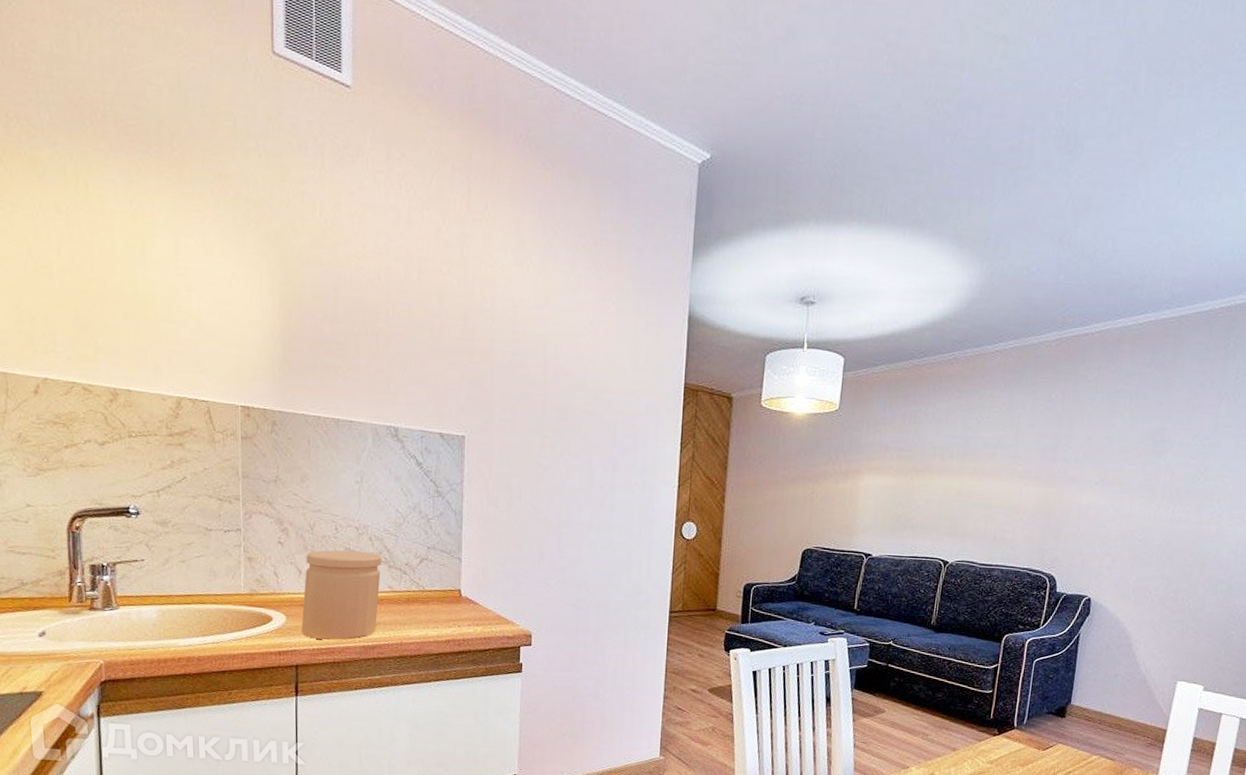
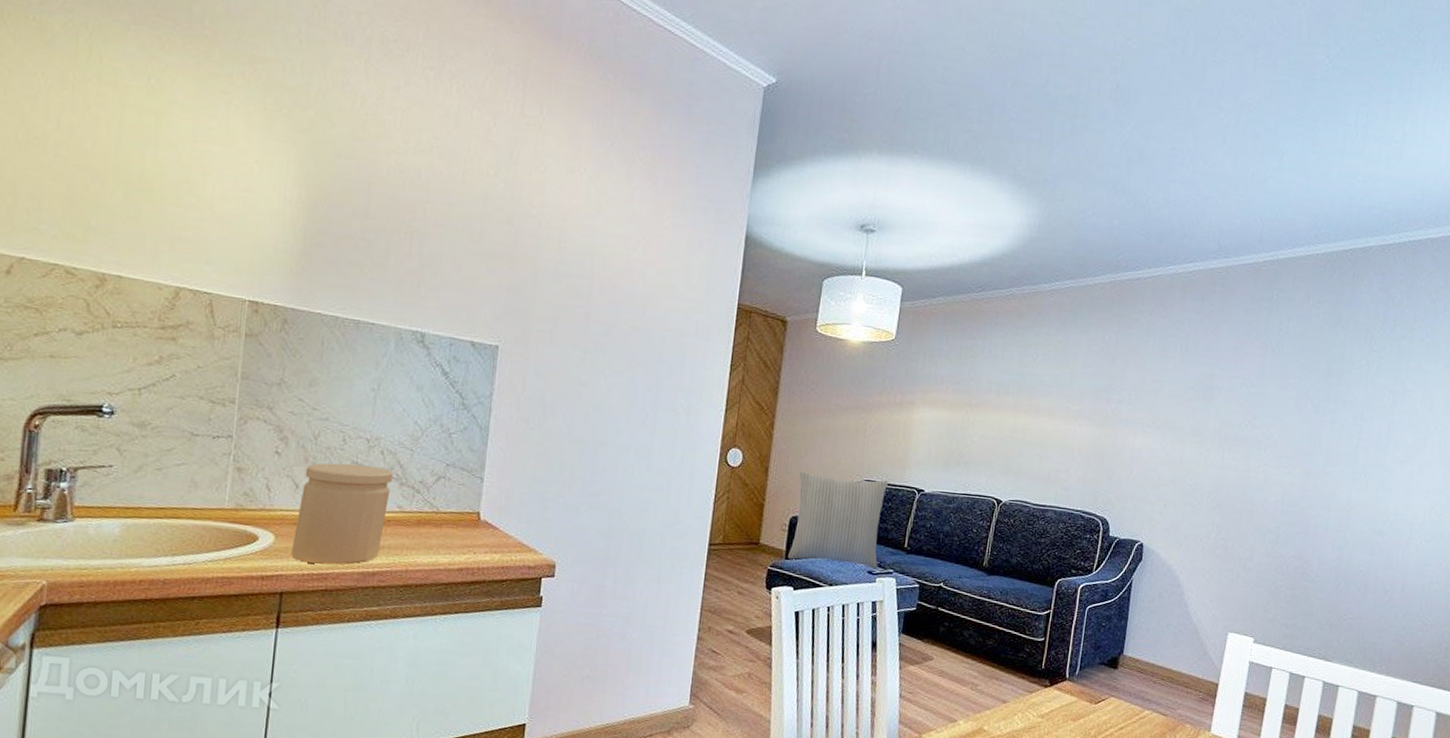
pillow: none [744,540,837,629] -> present [788,470,889,568]

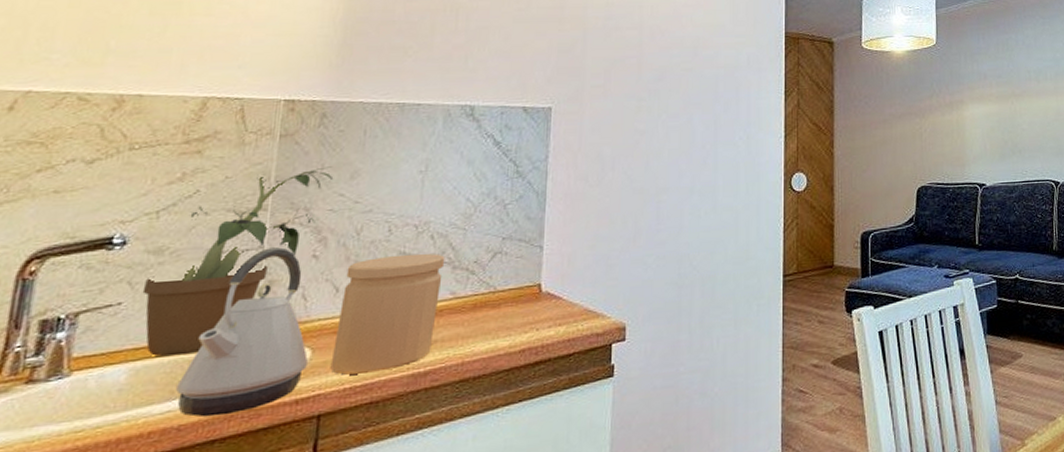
potted plant: none [129,368,294,521] -> present [142,166,334,358]
kettle: none [161,438,272,578] -> present [176,247,308,418]
pillow: present [788,470,889,568] -> none [864,180,953,277]

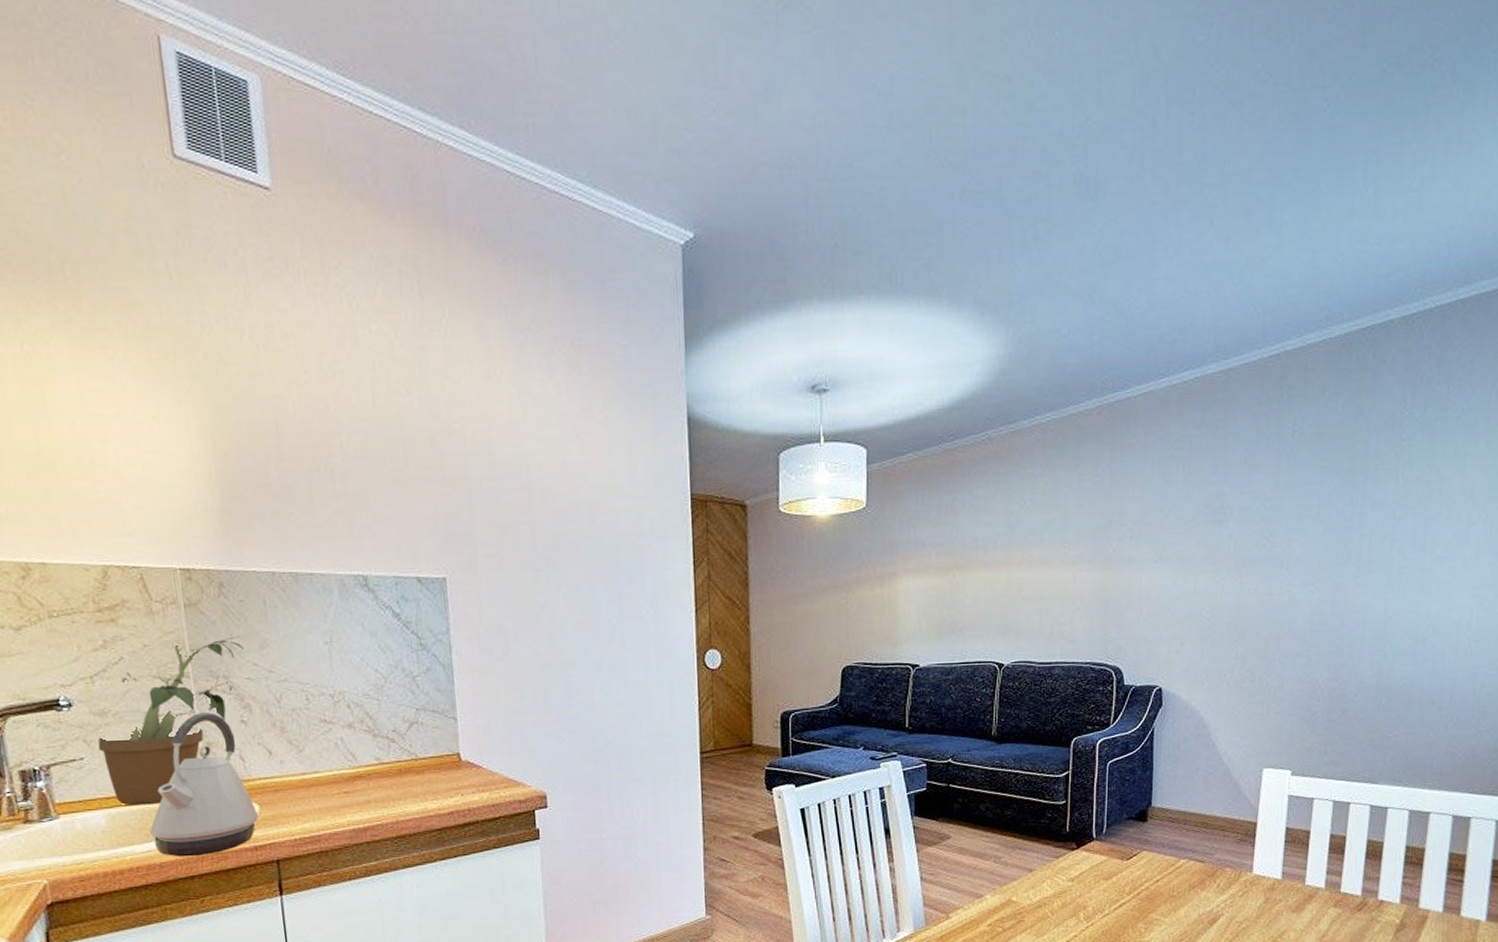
jar: present [330,253,445,375] -> none [275,721,367,827]

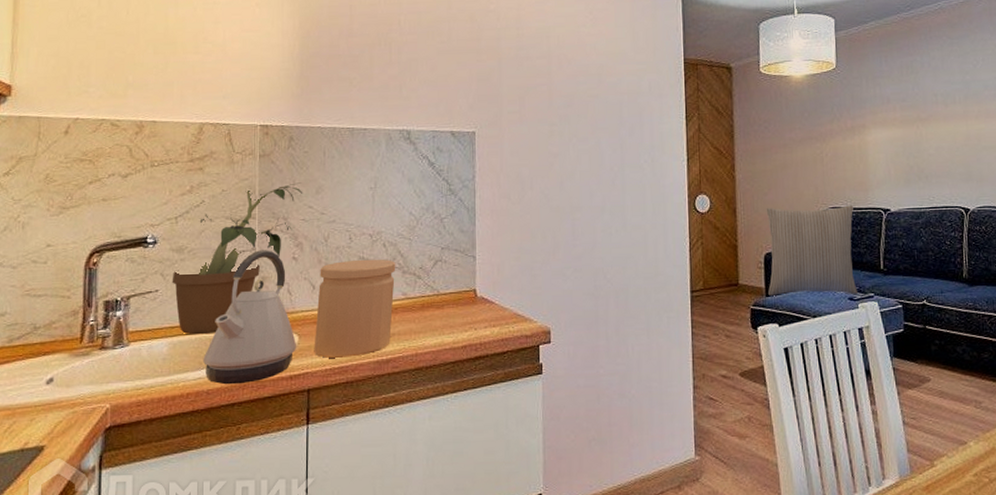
jar: none [275,721,367,827] -> present [314,259,396,358]
pillow: none [783,660,880,756] -> present [766,205,858,296]

